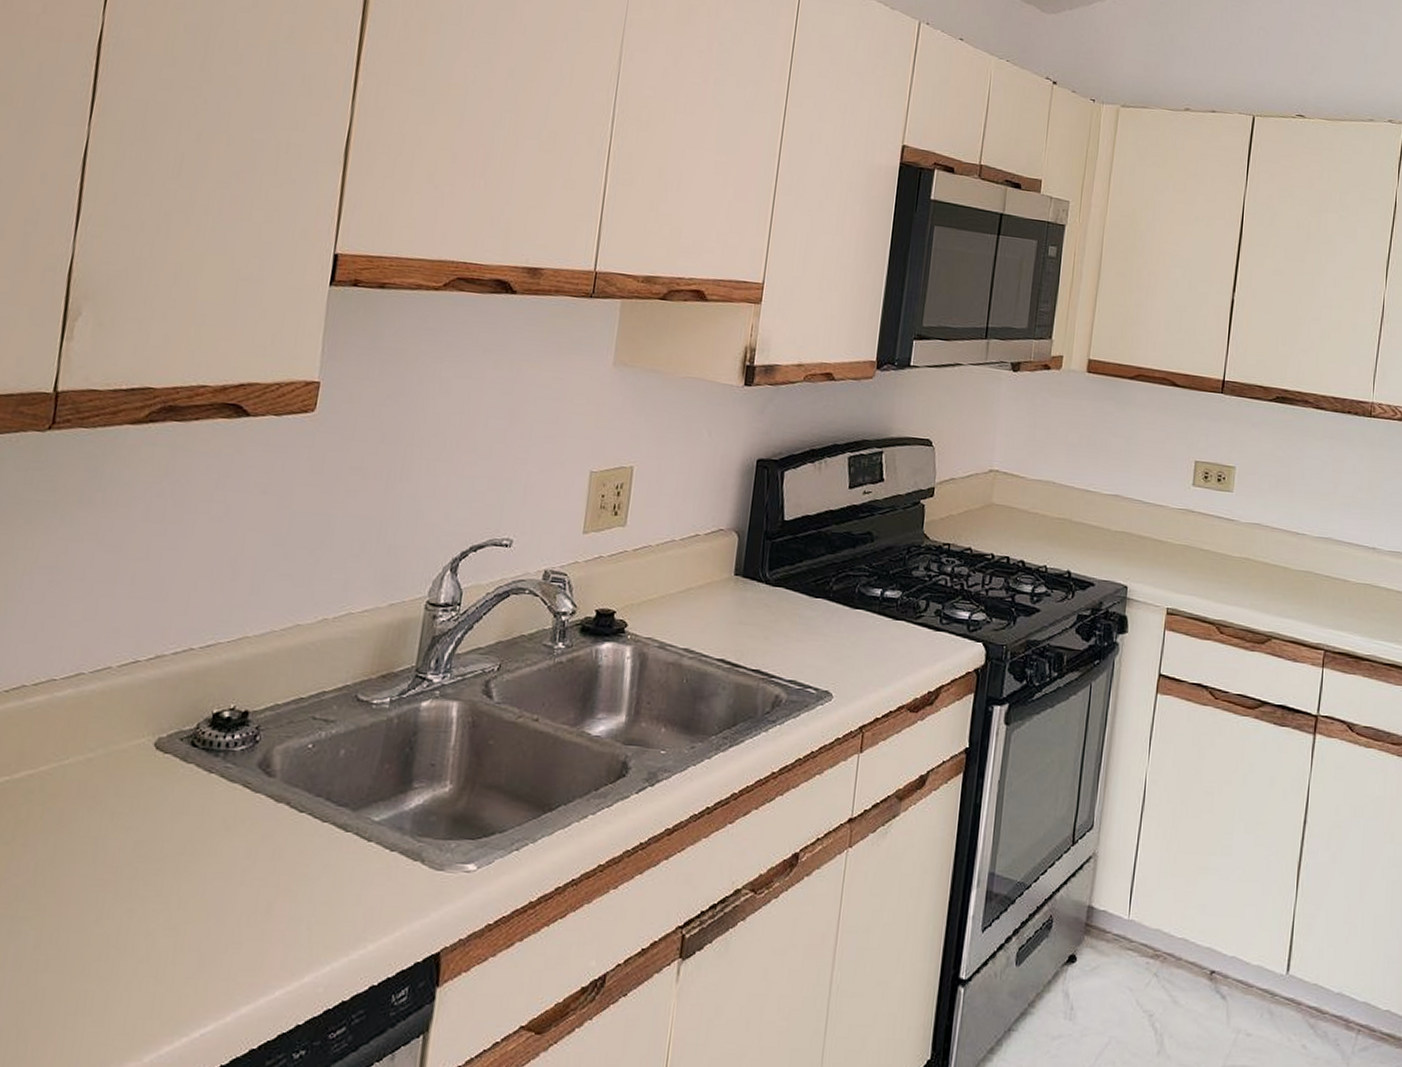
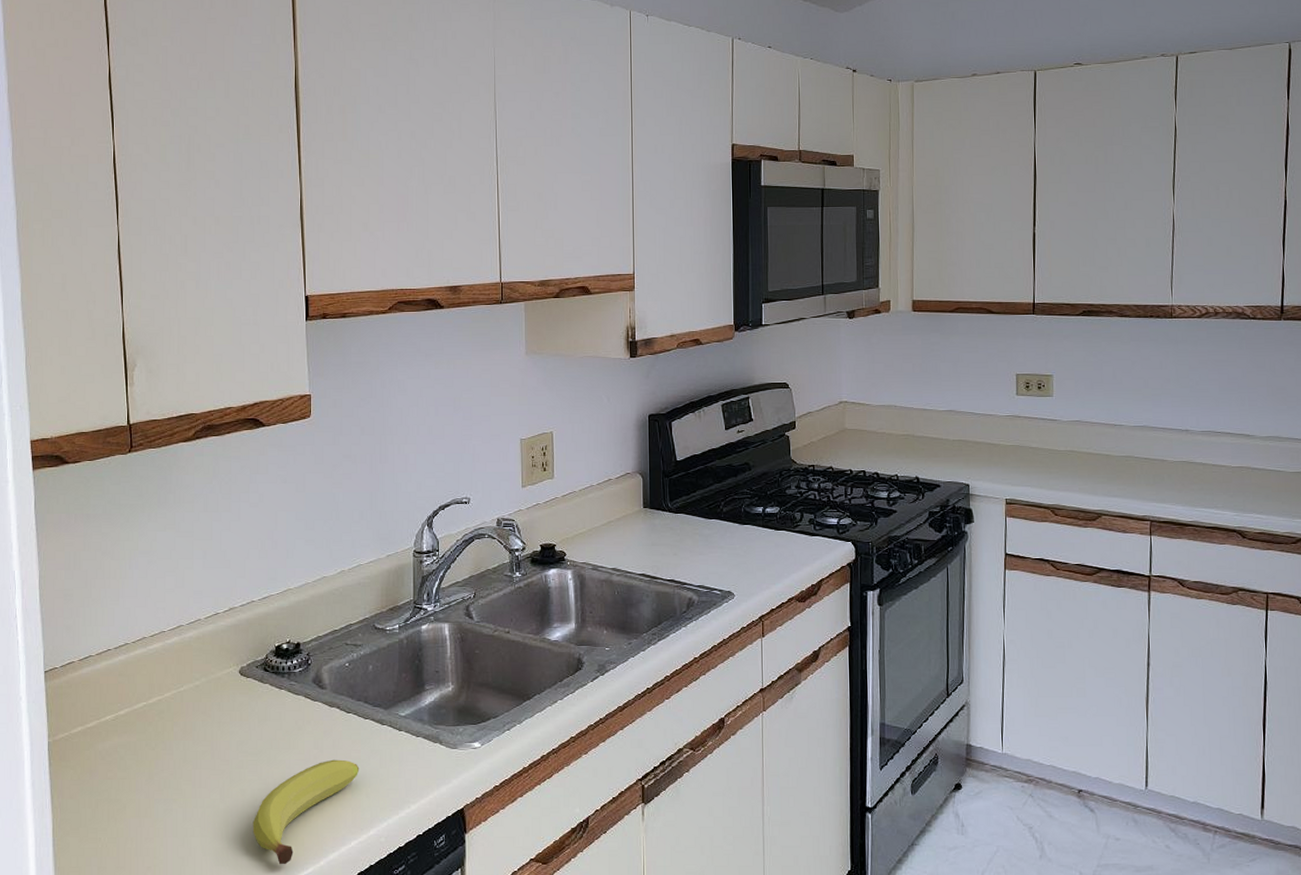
fruit: none [134,874,304,1019] -> present [252,759,360,865]

